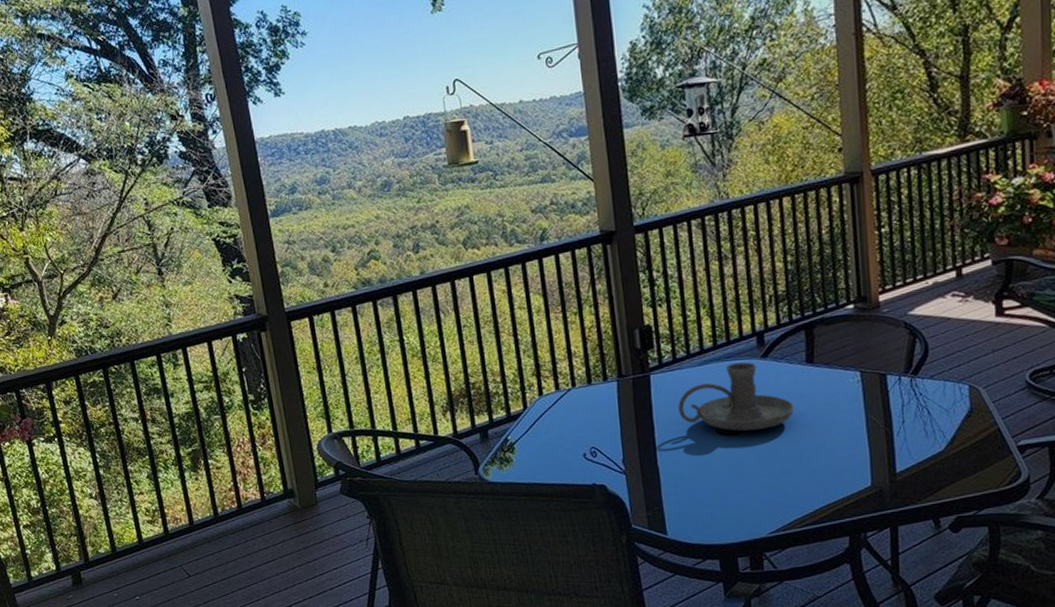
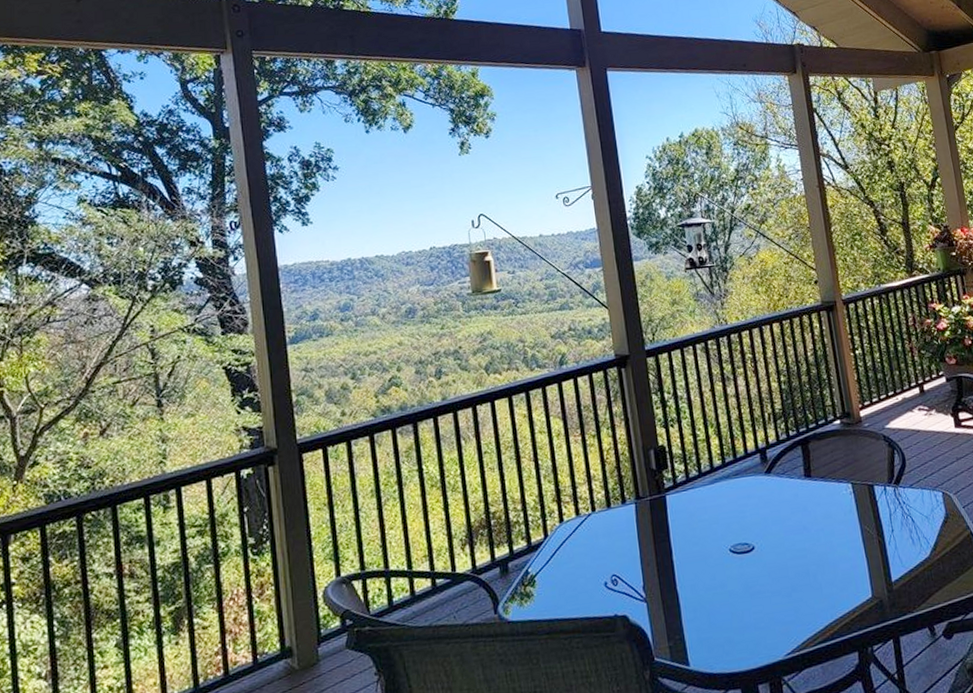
candle holder: present [678,362,795,431] -> none [693,478,799,549]

